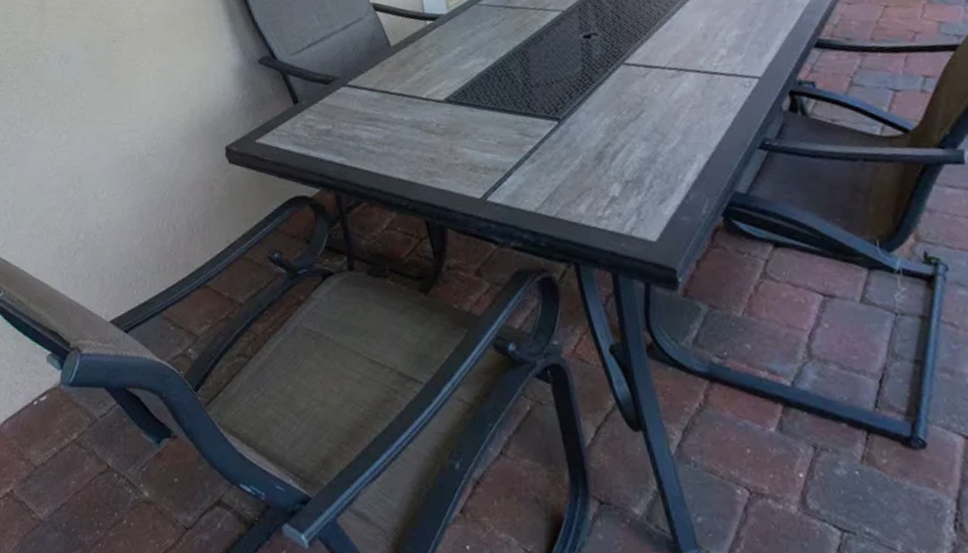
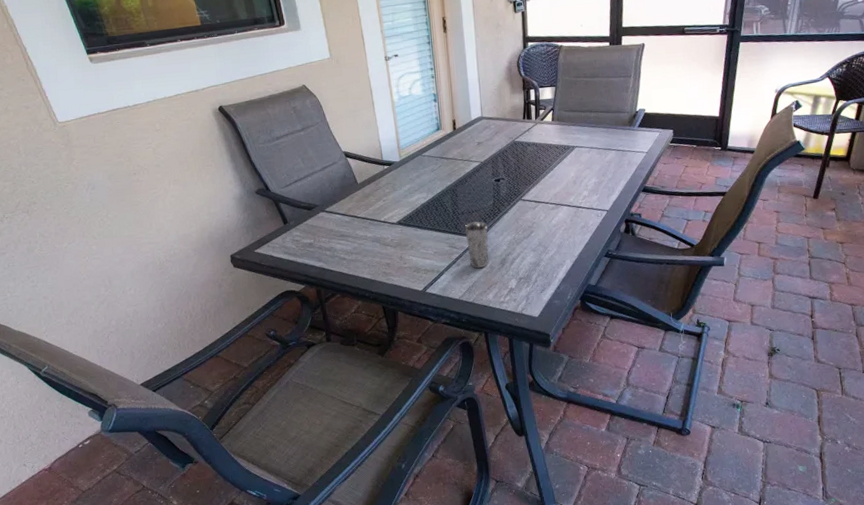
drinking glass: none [541,96,577,166] -> present [464,221,489,268]

